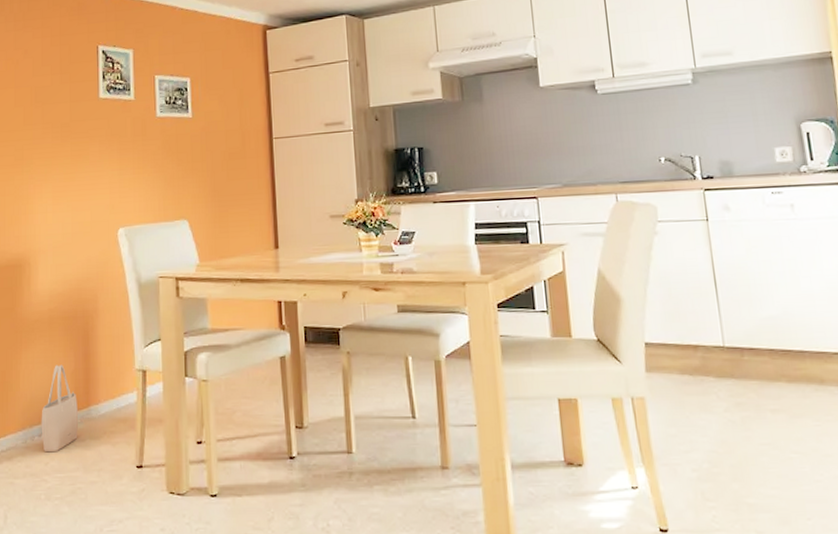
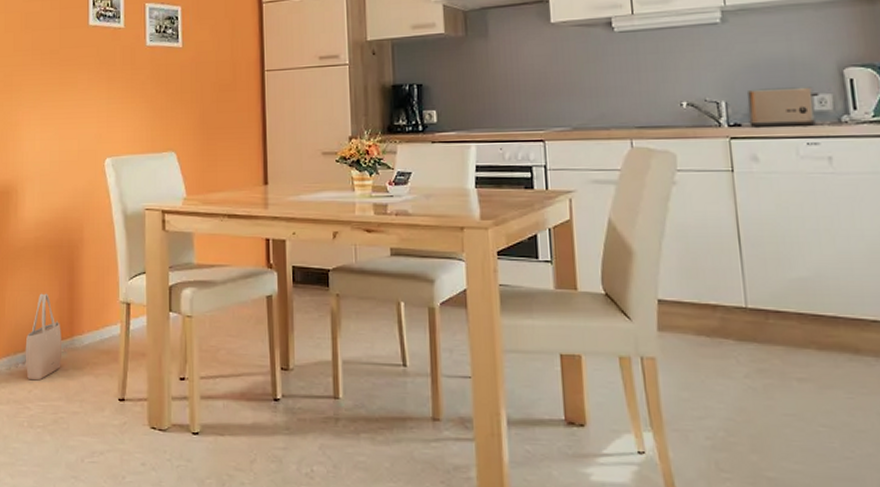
toaster: none [717,140,781,181] -> present [746,87,820,129]

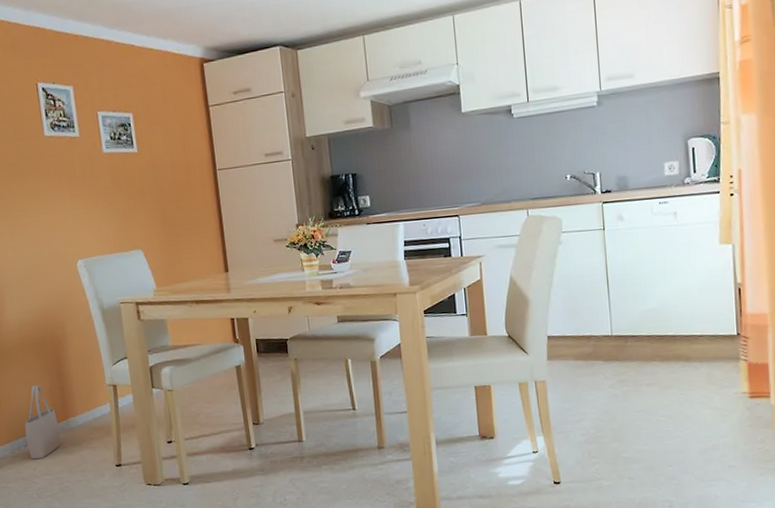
toaster: present [746,87,820,129] -> none [615,156,670,194]

